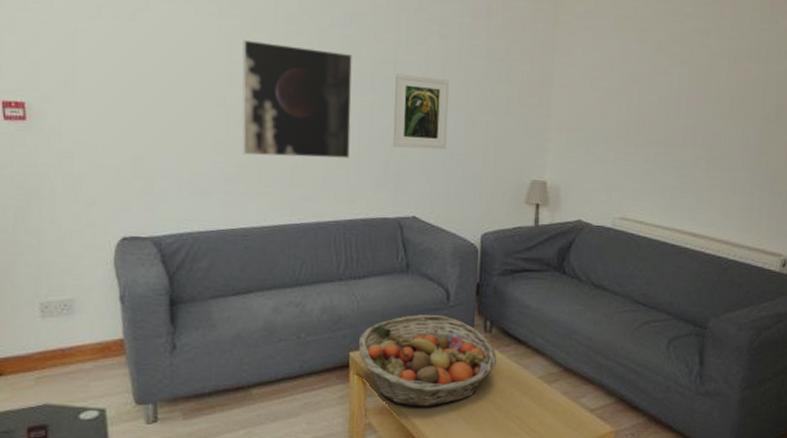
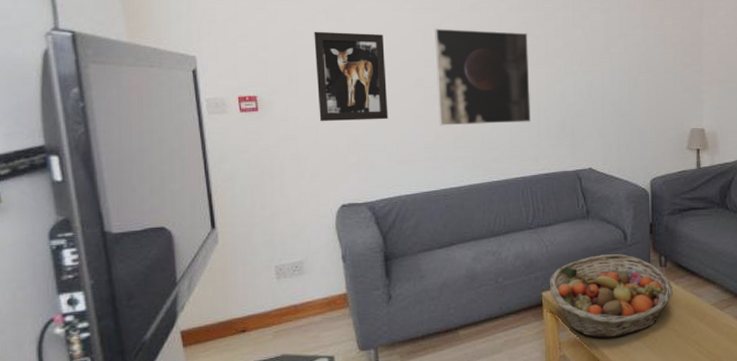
wall art: none [97,30,183,143] -> present [314,31,388,121]
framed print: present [393,73,449,150] -> none [566,46,614,109]

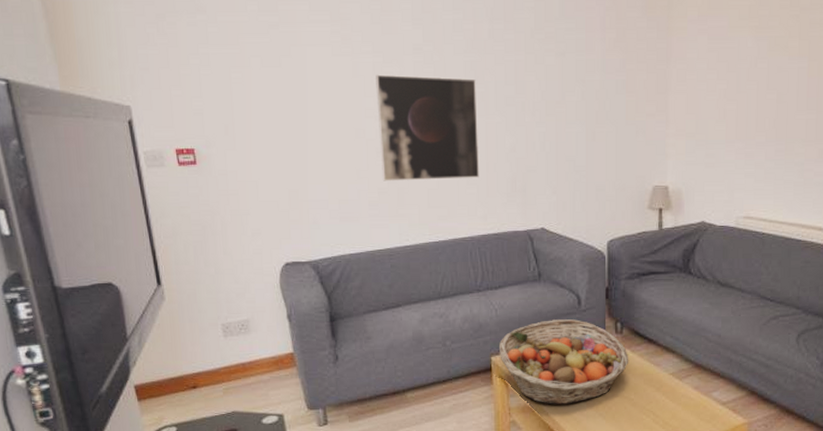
wall art: present [314,31,388,121] -> none [249,78,330,175]

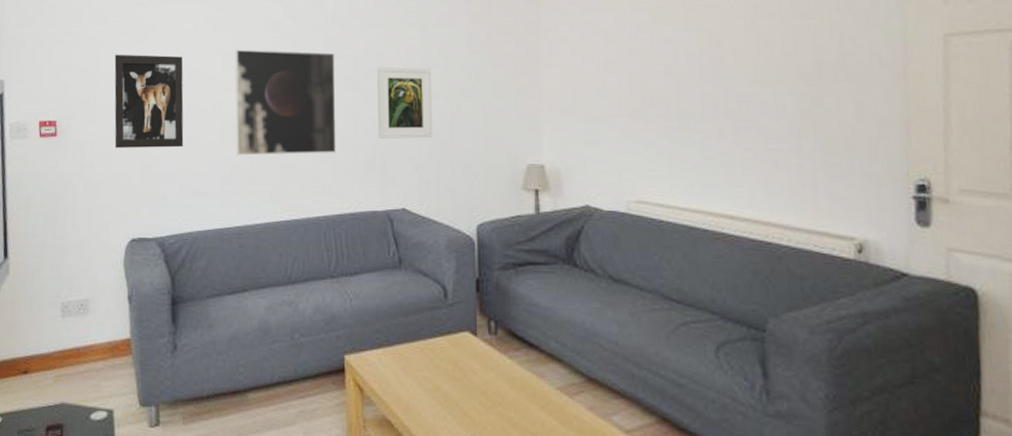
wall art: none [249,78,330,175] -> present [114,54,184,148]
fruit basket: present [499,319,629,405] -> none [354,314,507,420]
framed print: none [518,93,570,163] -> present [378,67,433,138]

